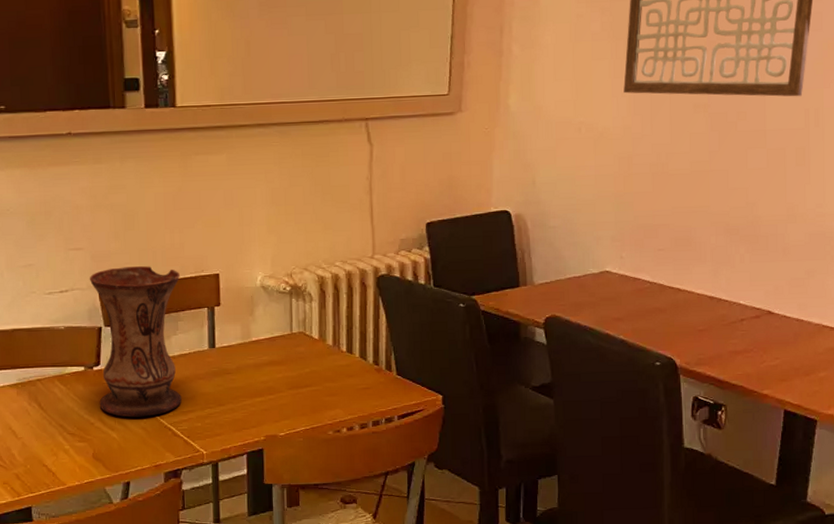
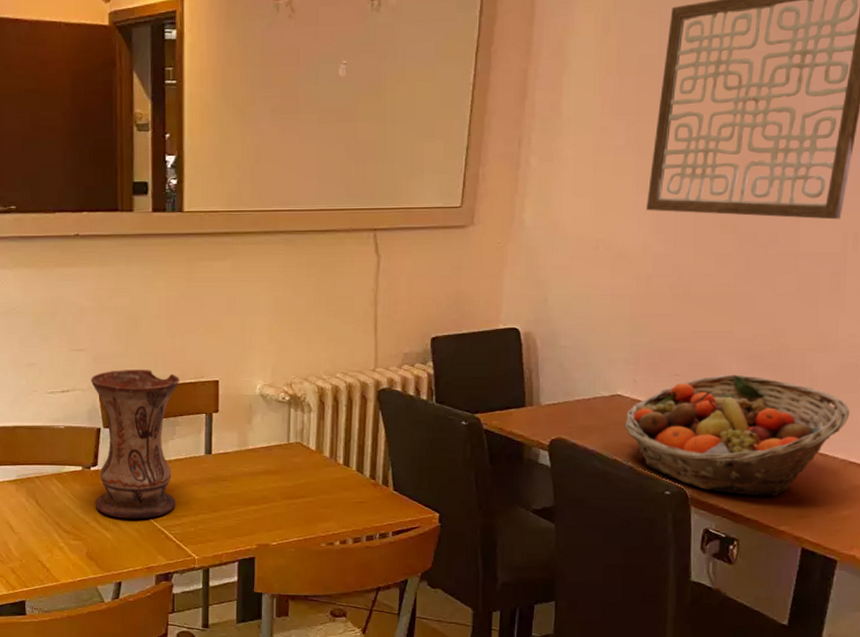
fruit basket: none [613,247,821,363] -> present [623,374,850,497]

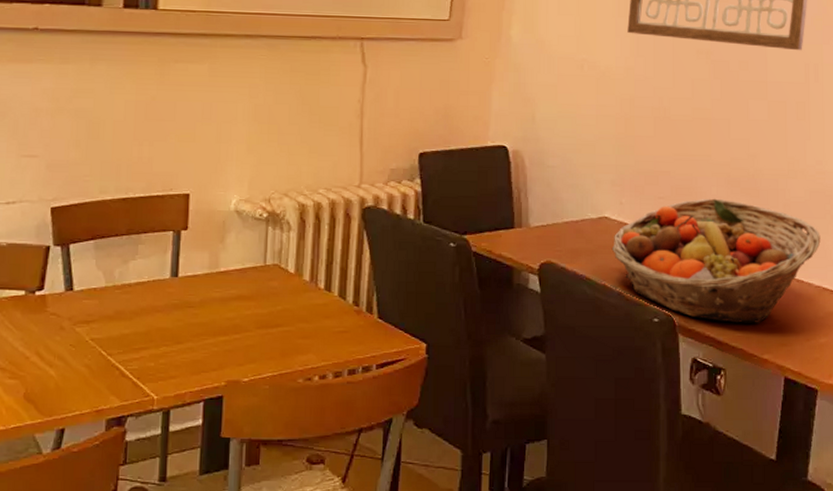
vase: present [90,370,179,519] -> none [38,179,145,353]

